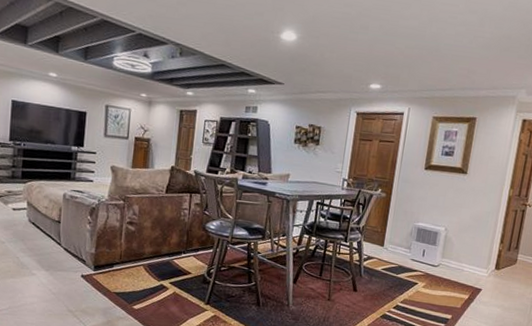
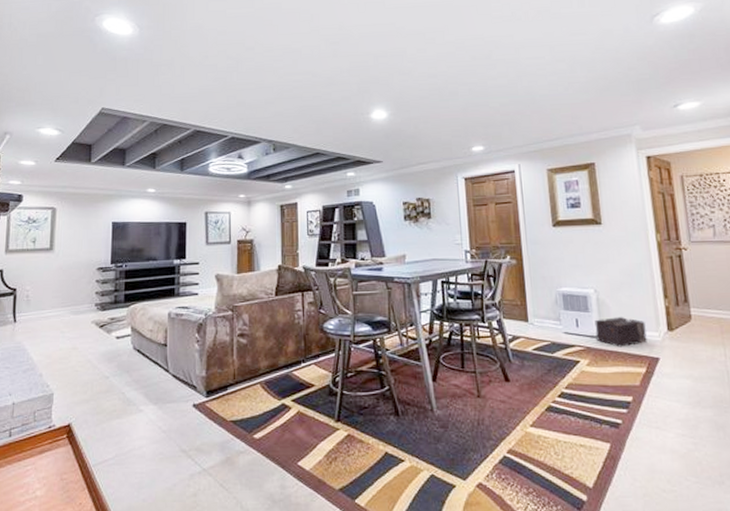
cardboard box: none [436,252,479,277] -> present [594,317,647,347]

